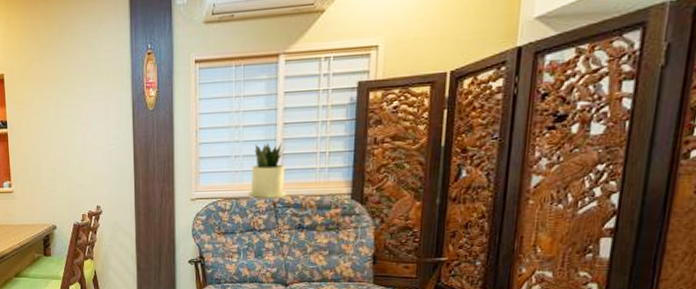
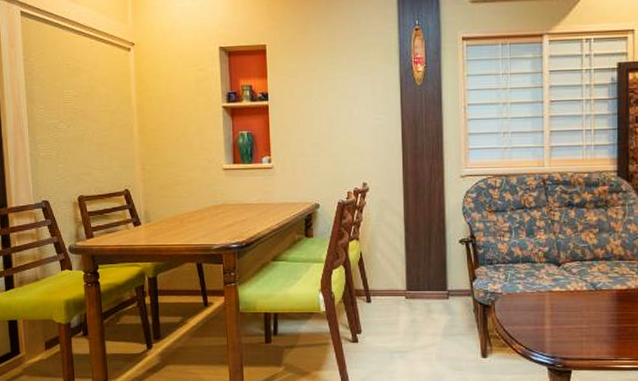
planter: present [247,142,288,199] -> none [517,119,556,176]

